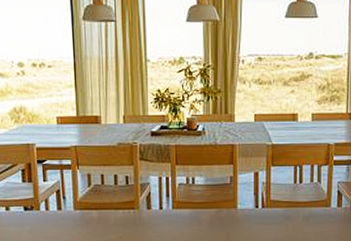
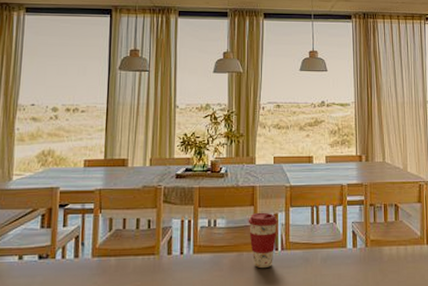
coffee cup: none [227,170,259,225] -> present [248,212,278,269]

